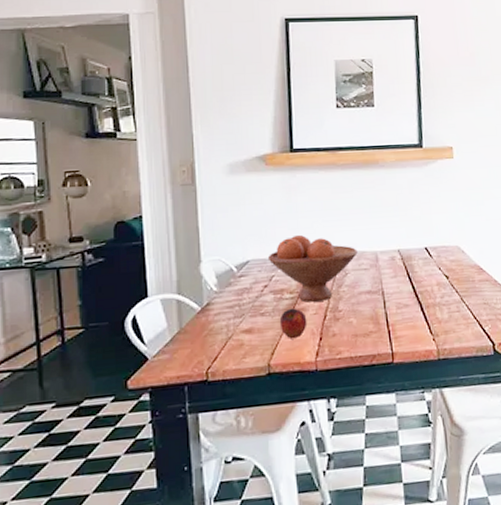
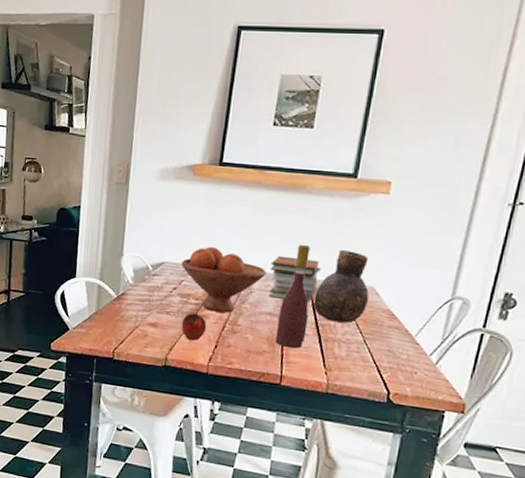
book stack: none [360,230,409,276] -> present [269,255,321,303]
wine bottle: none [377,217,408,324] -> present [275,245,310,349]
vase: none [407,215,458,287] -> present [313,249,369,323]

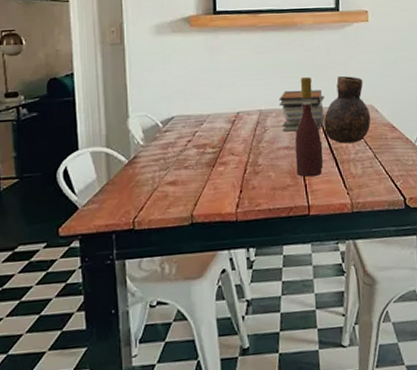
fruit bowl: present [180,246,267,313] -> none [191,92,277,157]
apple: present [181,313,207,341] -> none [202,162,229,191]

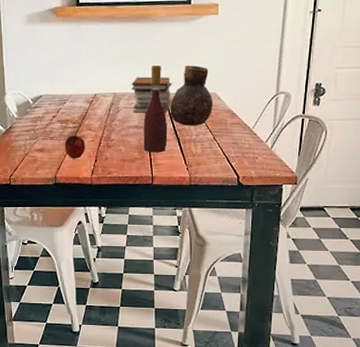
apple: none [202,162,229,191] -> present [64,135,86,159]

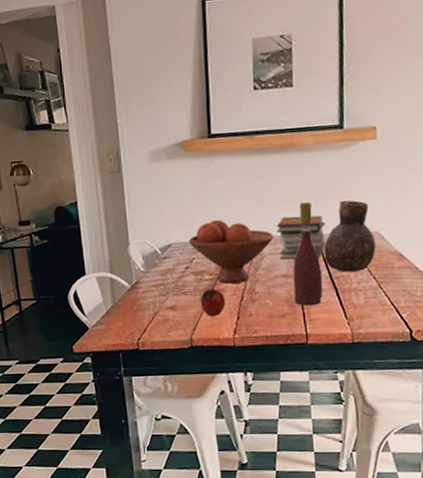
fruit bowl: none [56,76,129,131] -> present [188,219,274,284]

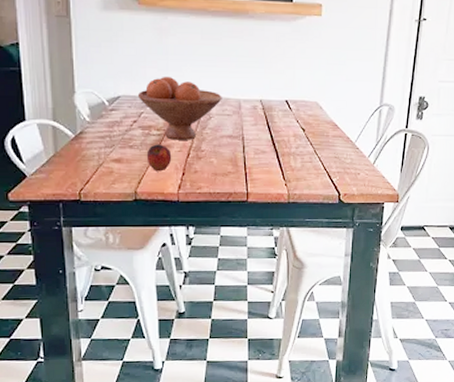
book stack: present [276,215,325,260] -> none [225,80,271,123]
wine bottle: present [293,202,323,307] -> none [238,68,265,167]
vase: present [324,200,376,273] -> none [268,69,315,137]

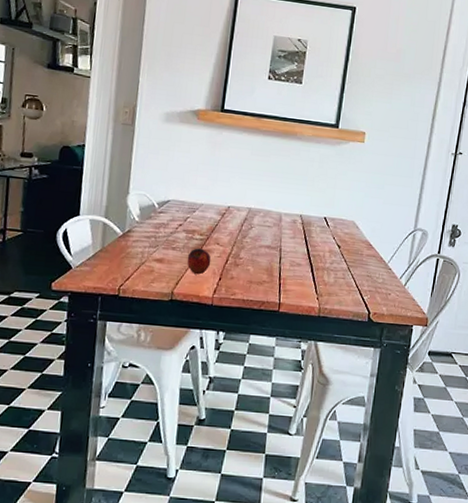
fruit bowl: present [137,76,222,140] -> none [186,185,265,247]

